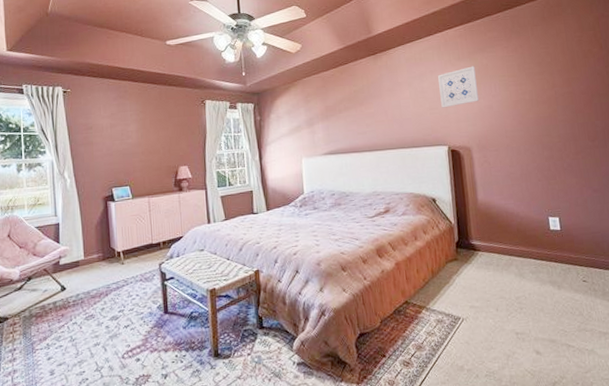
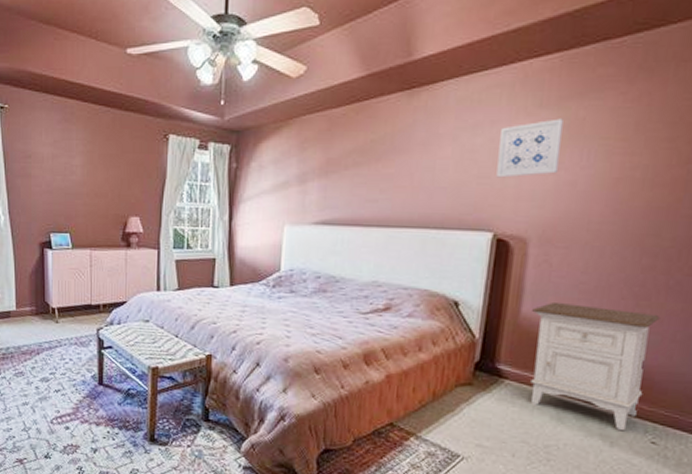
nightstand: none [485,188,569,276] -> present [530,301,660,432]

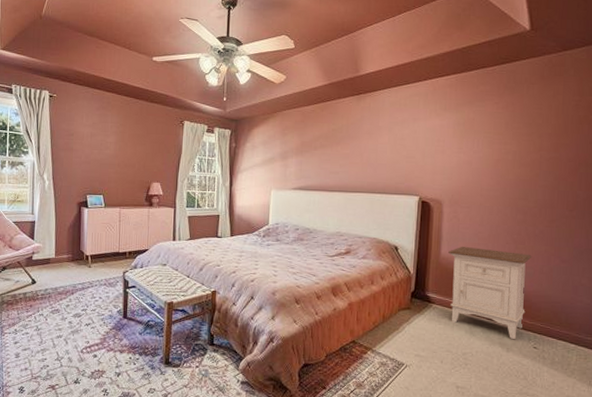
wall art: present [496,118,563,178] -> none [419,118,460,158]

